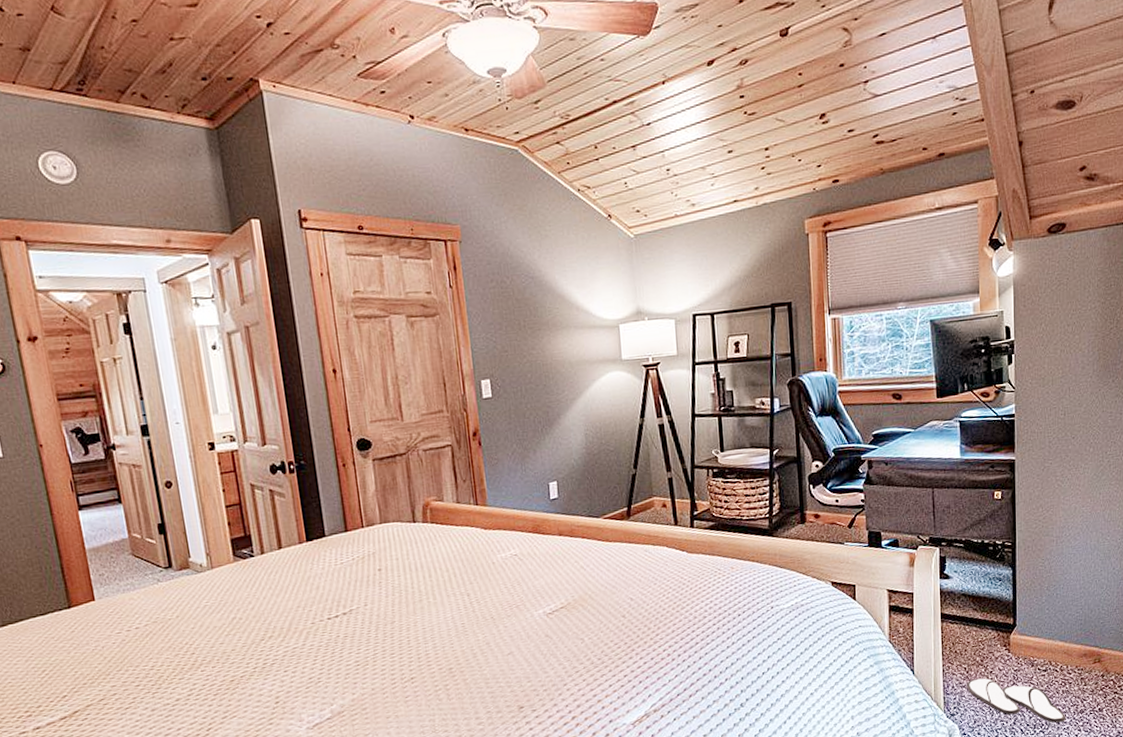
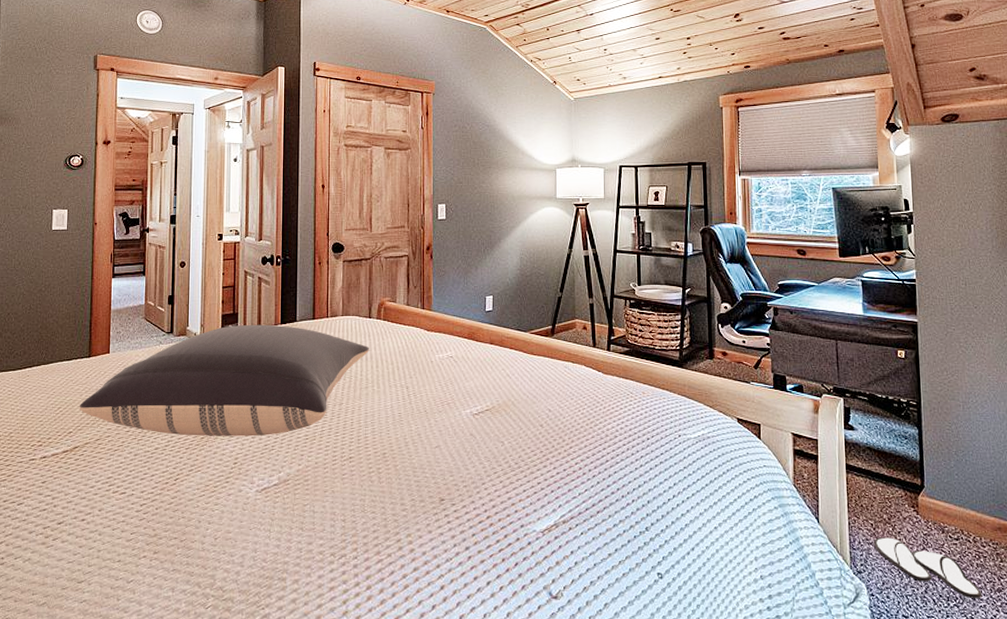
pillow: none [70,542,418,682] -> present [80,324,369,437]

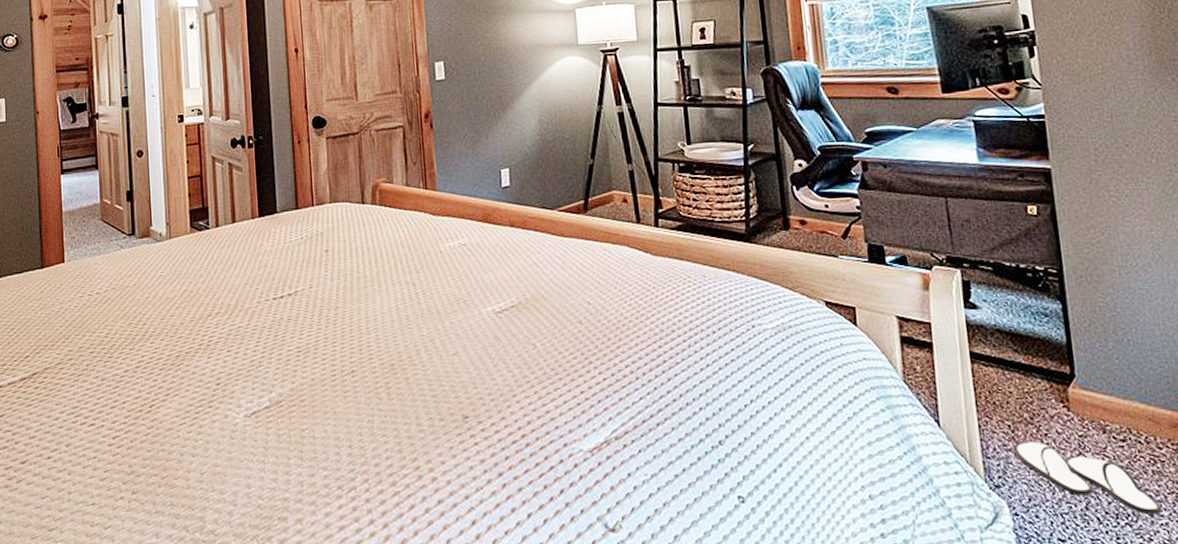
pillow: present [80,324,369,437] -> none [35,218,365,355]

